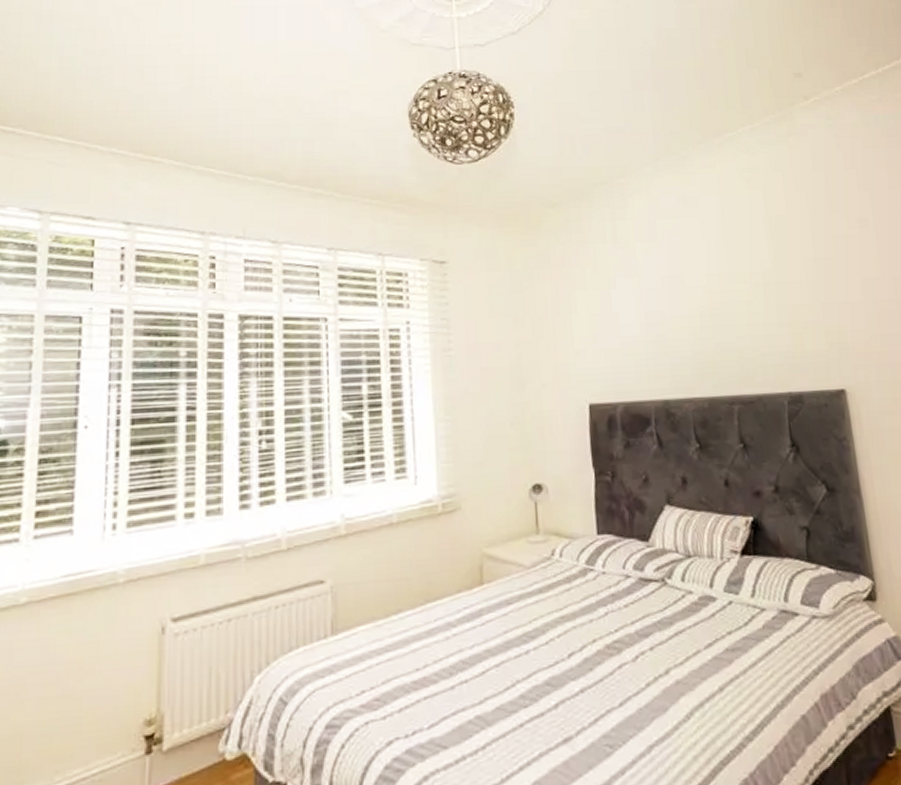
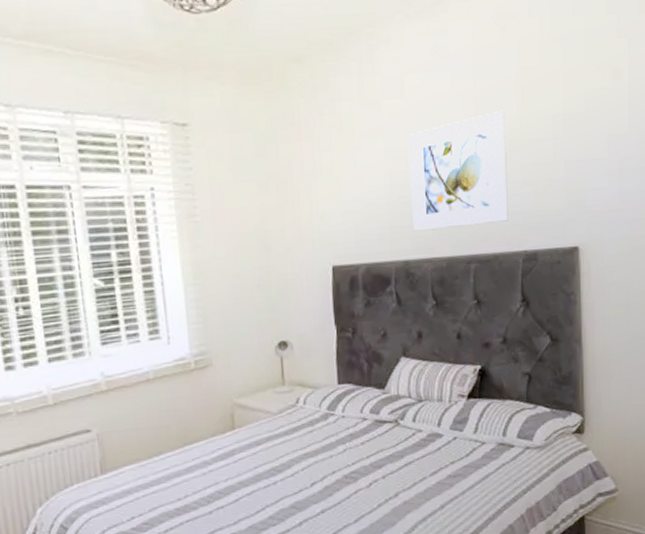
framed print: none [661,253,770,370] -> present [407,110,509,232]

